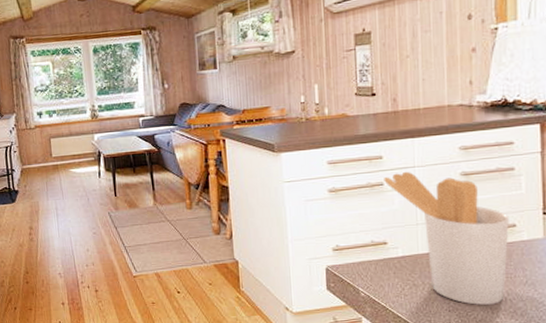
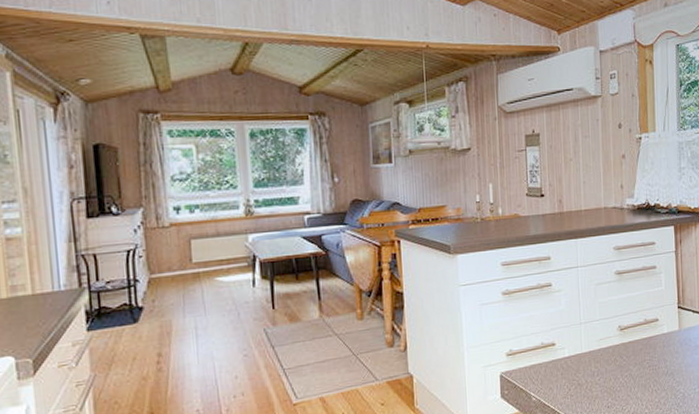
utensil holder: present [384,171,509,305] -> none [552,271,653,399]

